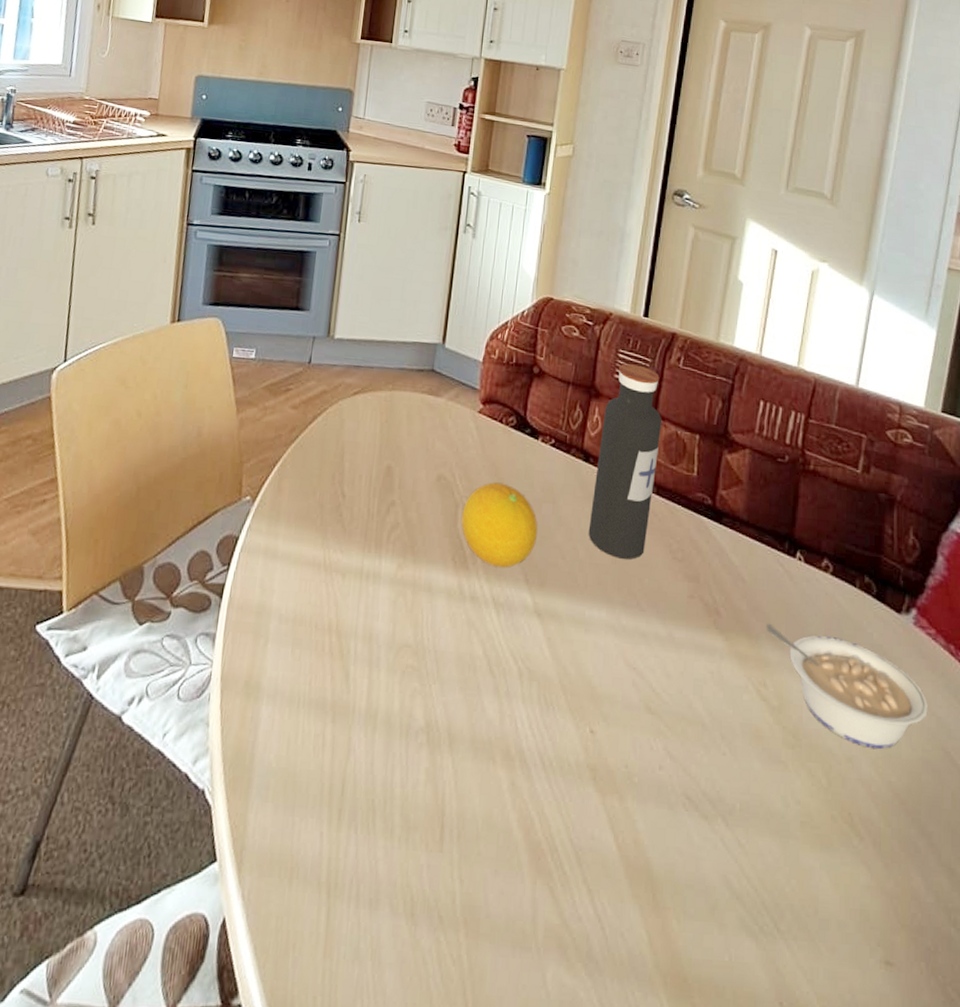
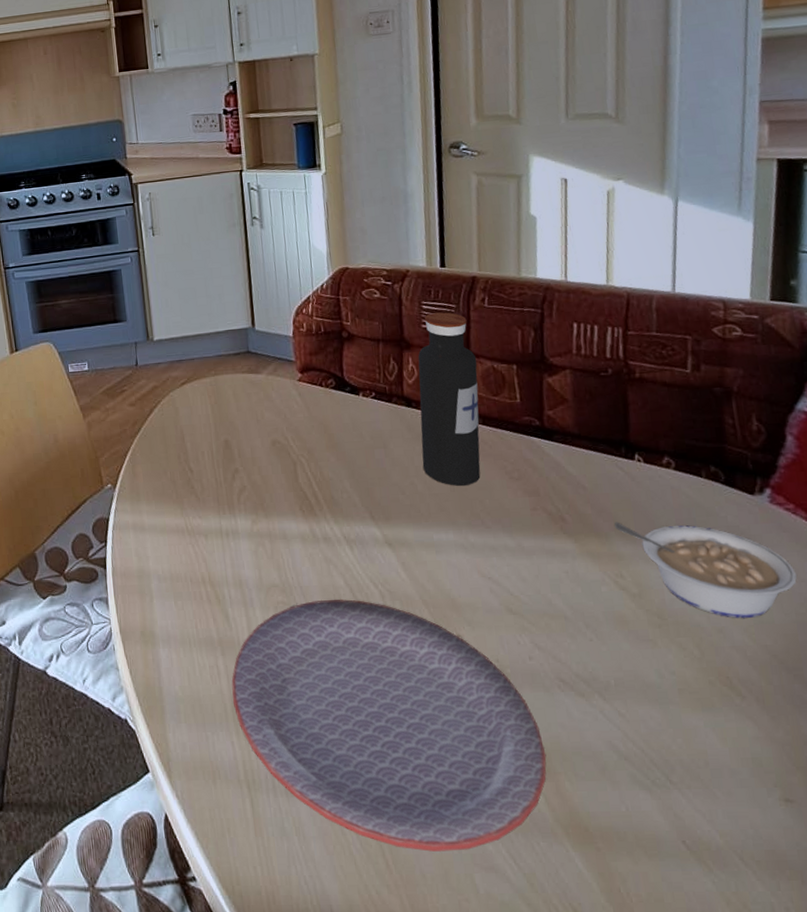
plate: none [332,669,658,996] -> present [231,599,547,853]
fruit: present [461,482,538,568] -> none [301,438,375,510]

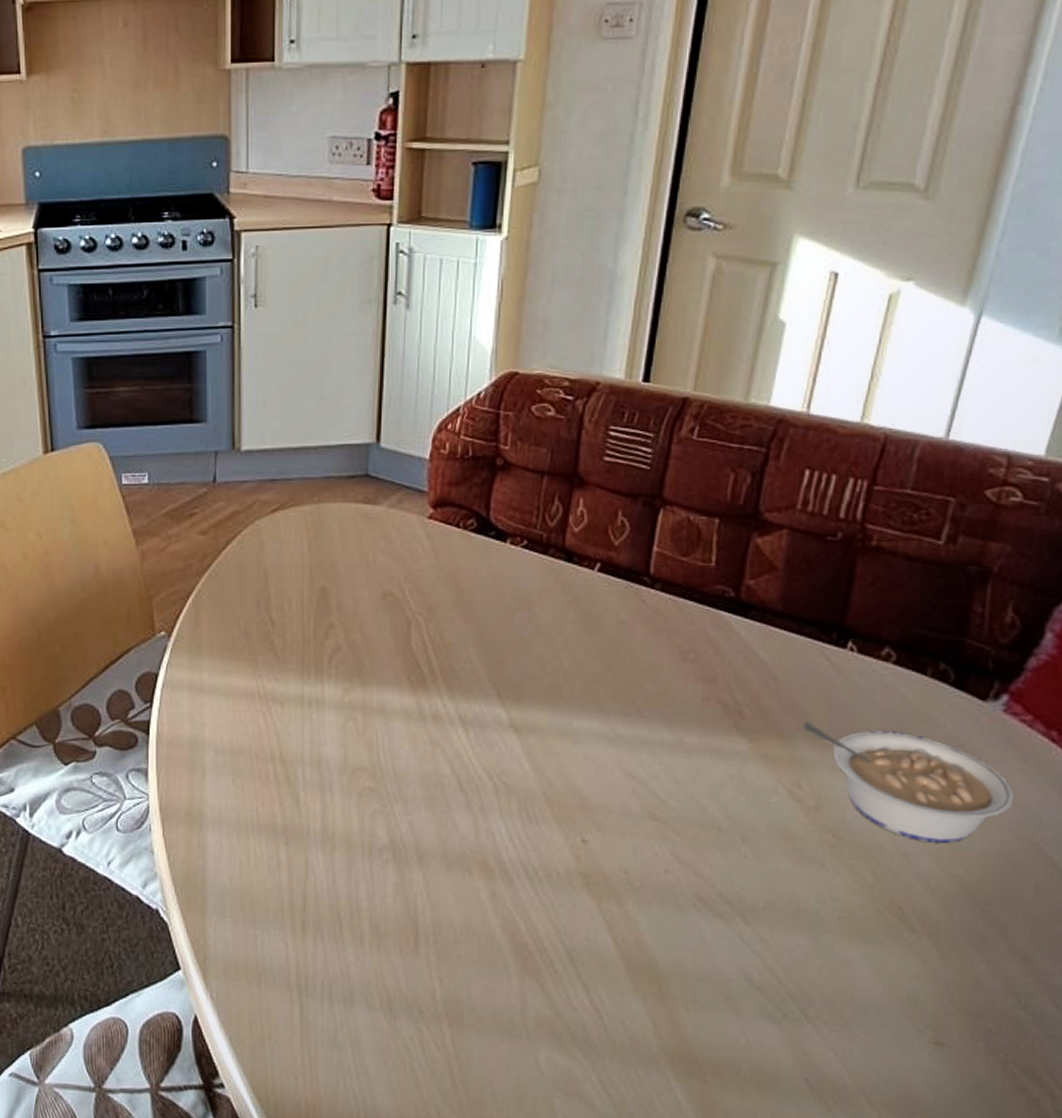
plate: present [231,599,547,853] -> none [292,789,664,1075]
water bottle: present [418,312,481,486] -> none [574,442,669,665]

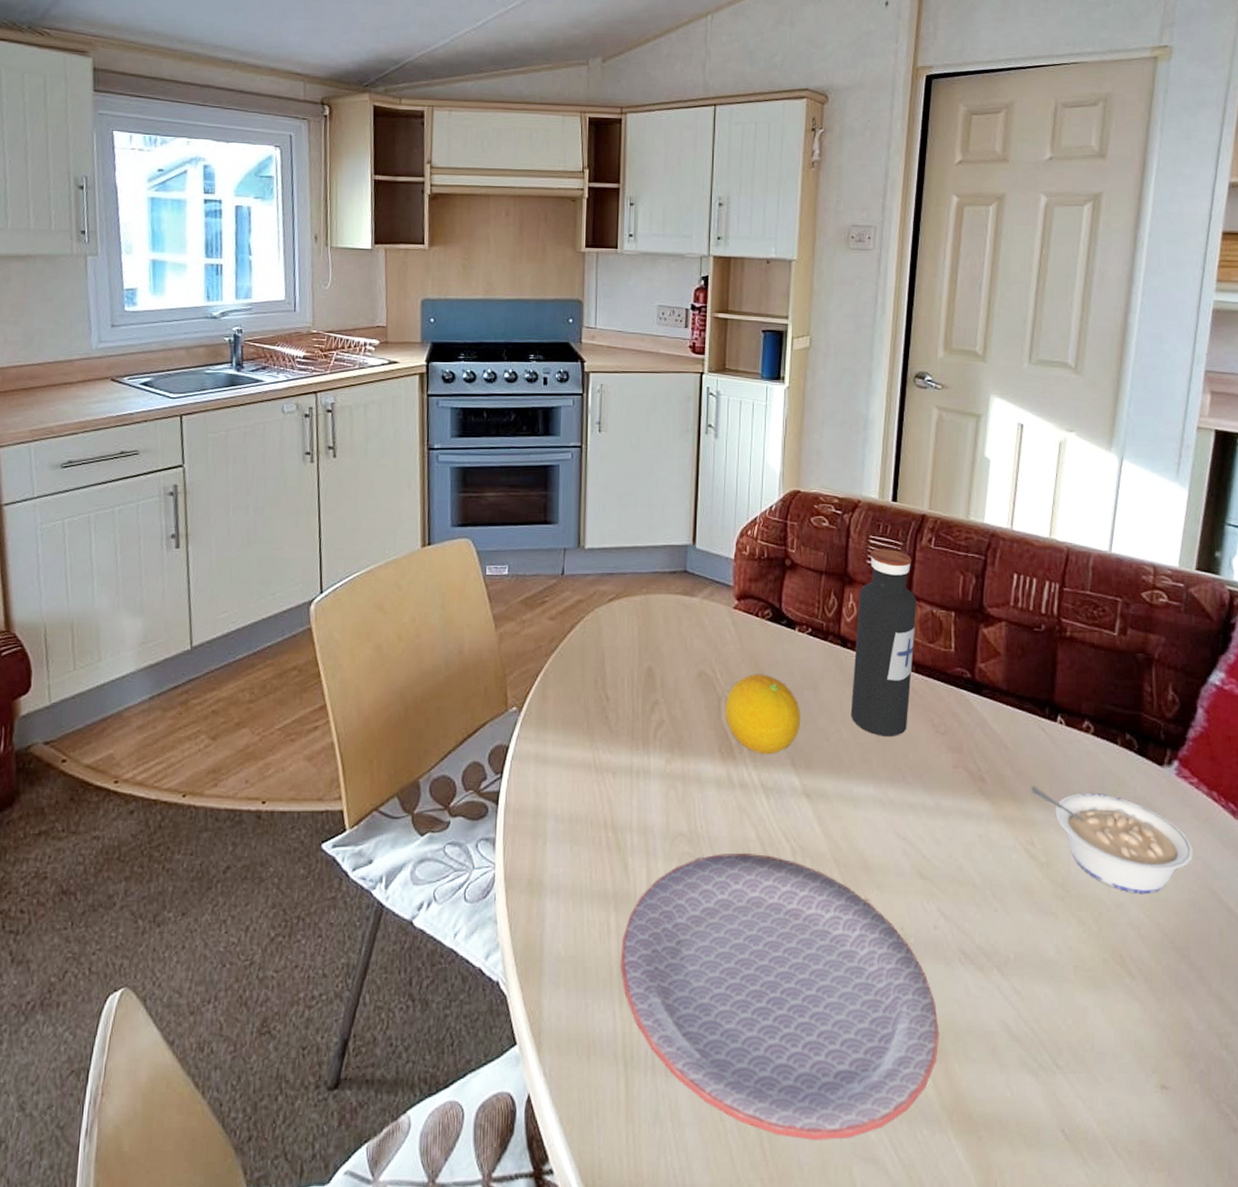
plate: none [292,789,664,1075] -> present [620,854,940,1142]
fruit: none [416,594,511,684] -> present [725,674,801,755]
water bottle: none [574,442,669,665] -> present [851,549,917,736]

